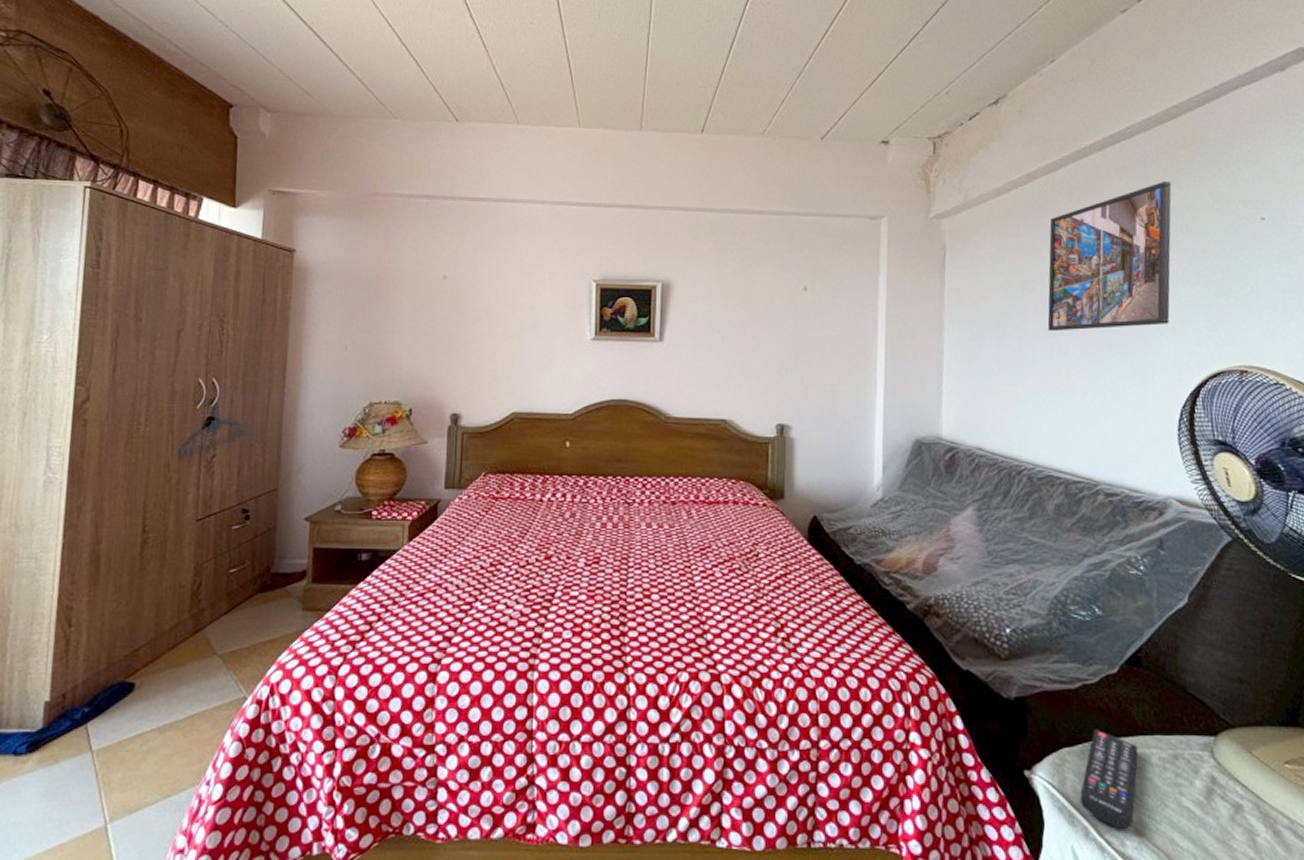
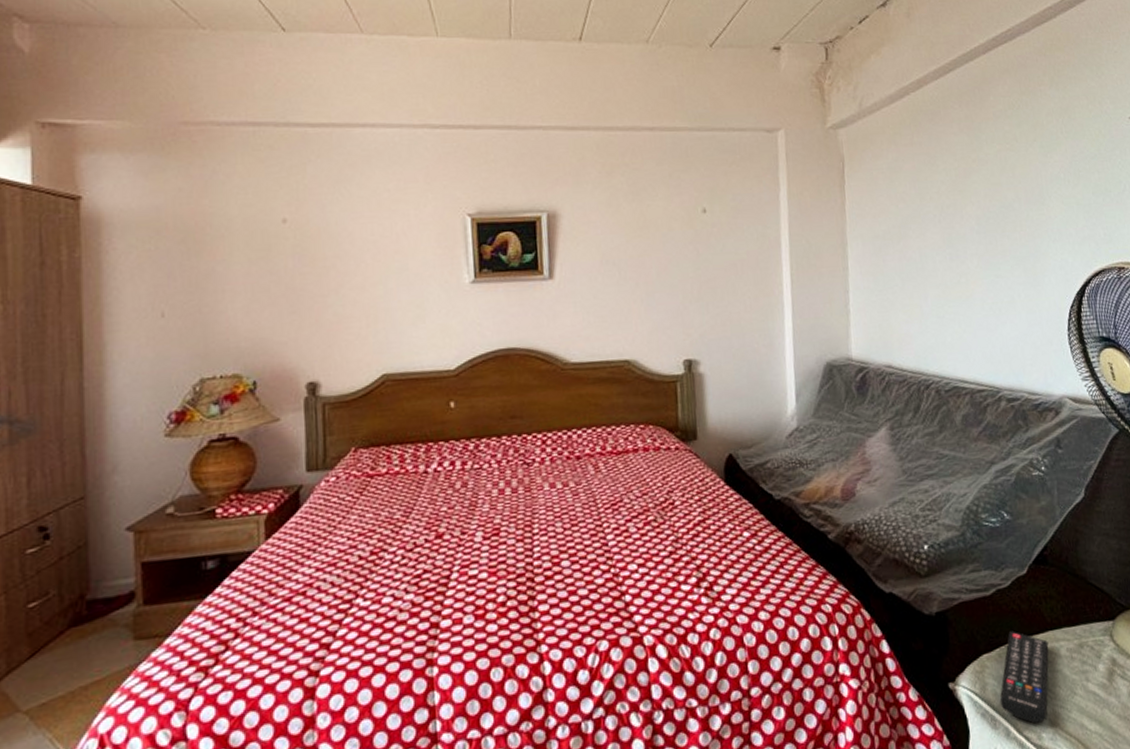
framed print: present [1047,181,1172,331] -> none [942,83,1055,241]

